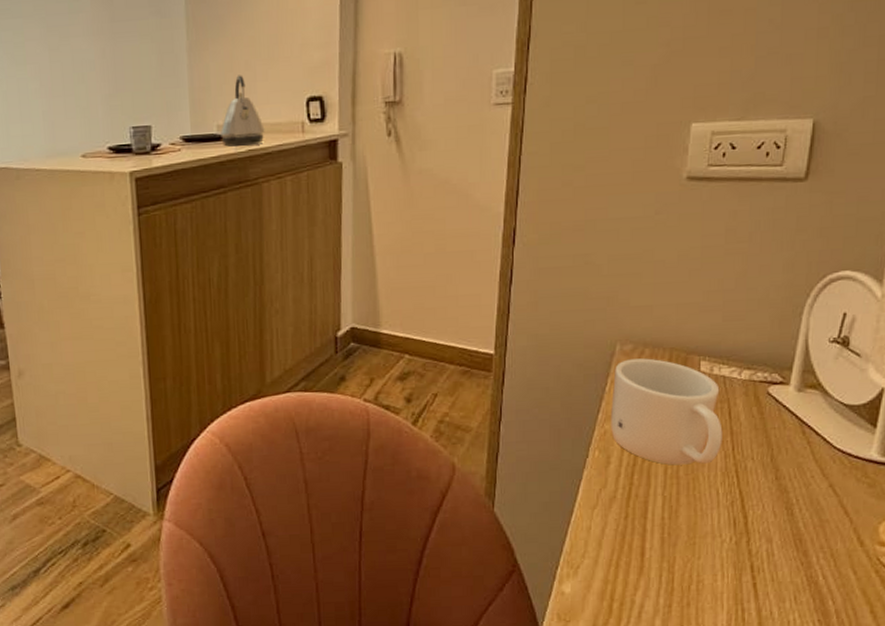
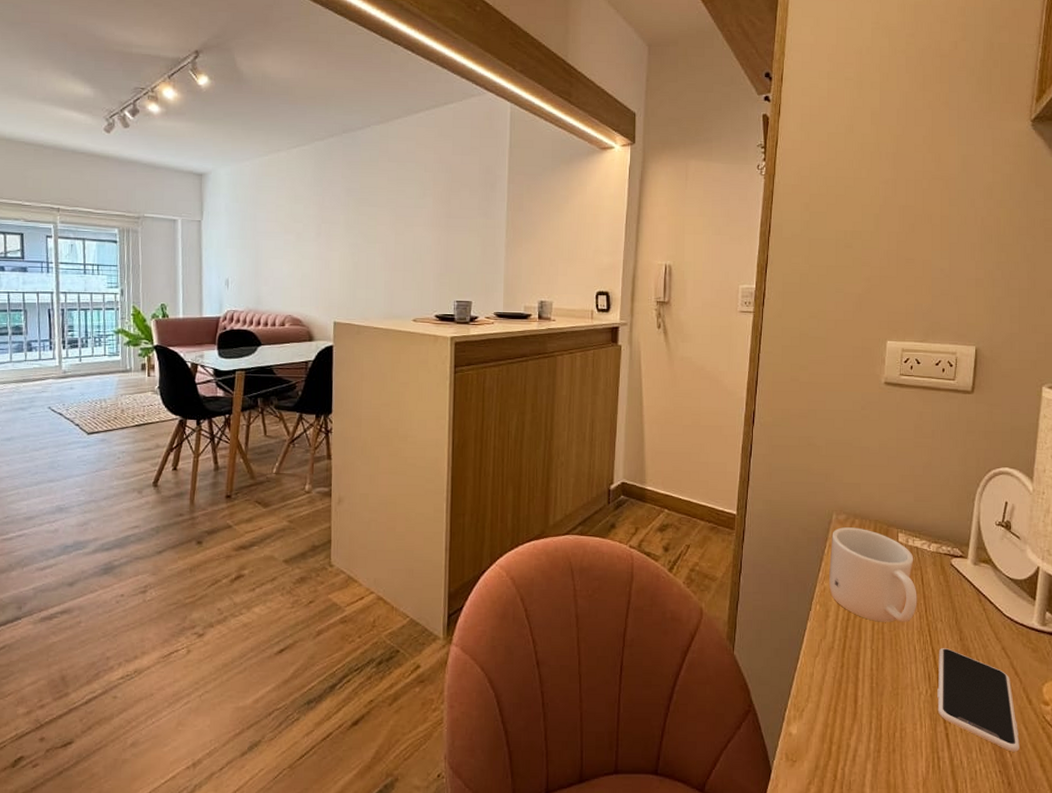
kettle: present [221,75,265,147] -> none [527,269,562,325]
smartphone: none [743,489,846,599] -> present [937,648,1020,752]

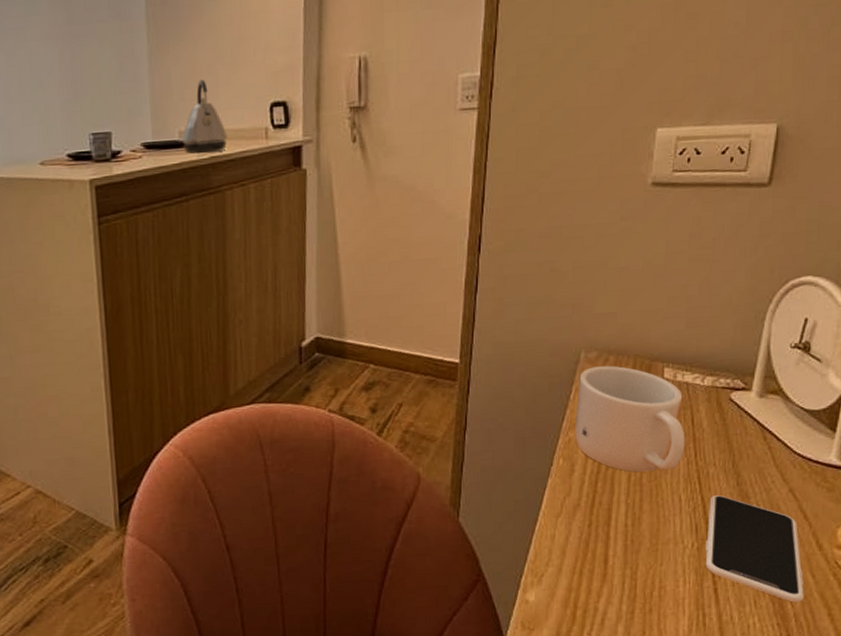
kettle: none [527,269,562,325] -> present [182,79,228,154]

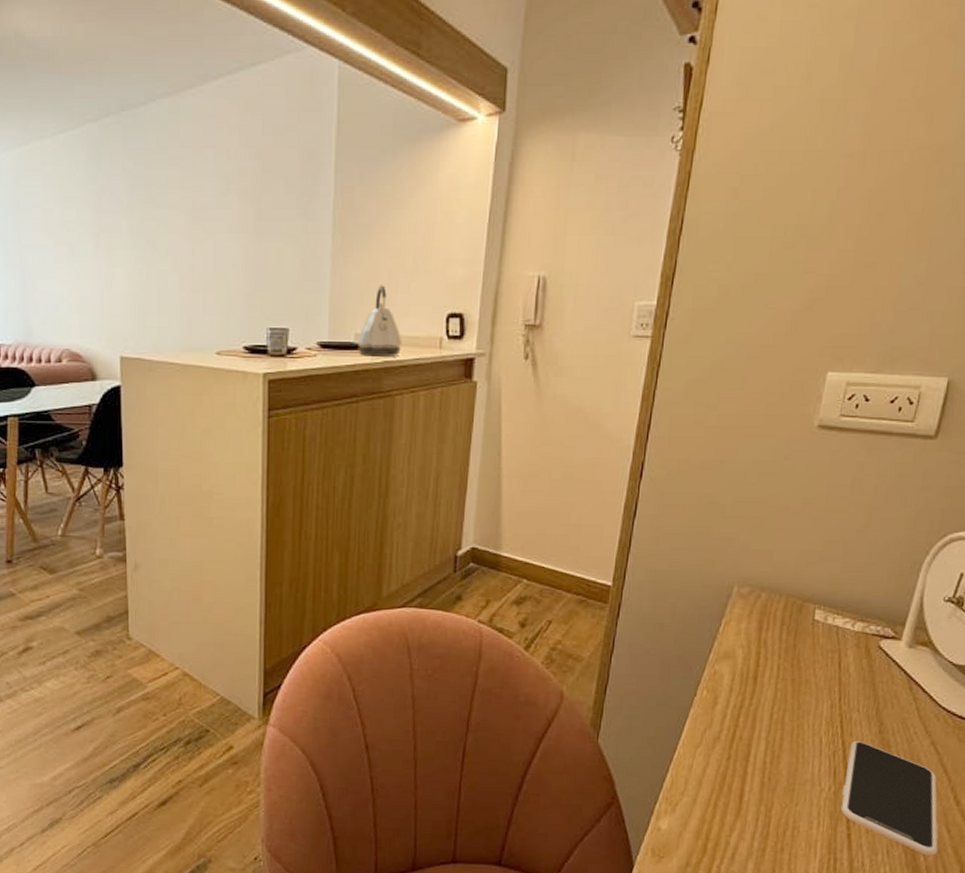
mug: present [574,365,686,473] -> none [720,602,832,712]

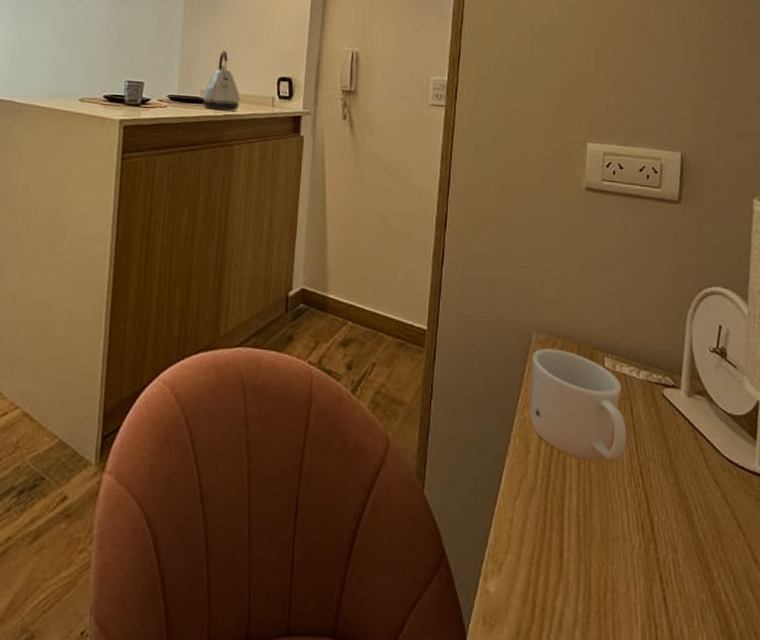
mug: none [720,602,832,712] -> present [528,348,627,462]
smartphone: present [840,741,939,856] -> none [652,493,747,621]

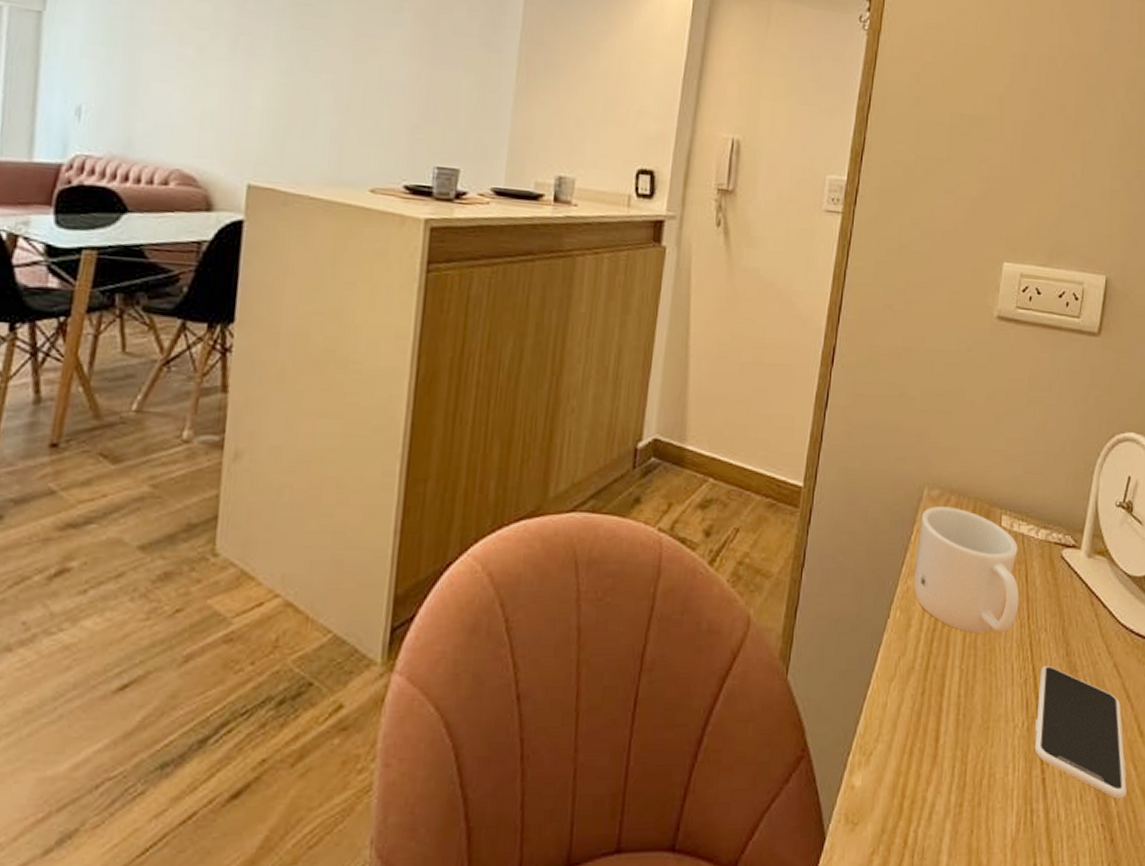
kettle: present [203,50,241,111] -> none [538,131,588,212]
smartphone: none [652,493,747,621] -> present [1034,666,1127,799]

